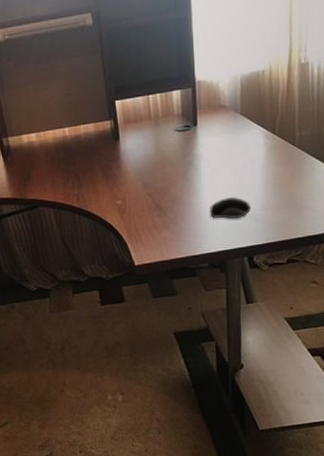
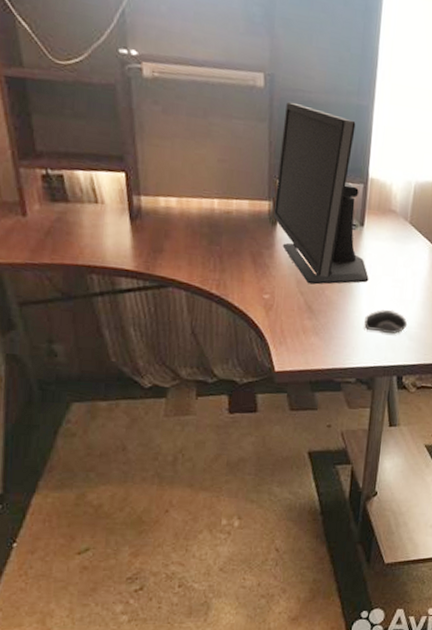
monitor: none [113,31,208,186] -> present [272,102,369,285]

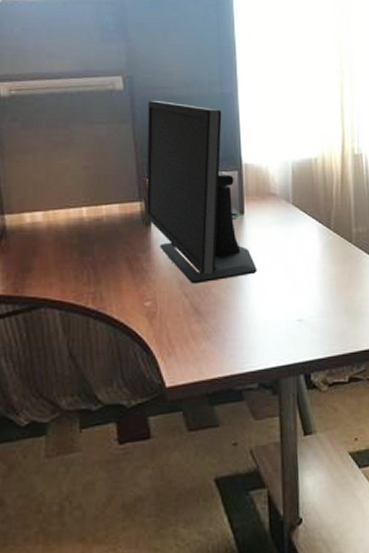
computer mouse: present [364,310,408,334] -> none [259,300,307,328]

